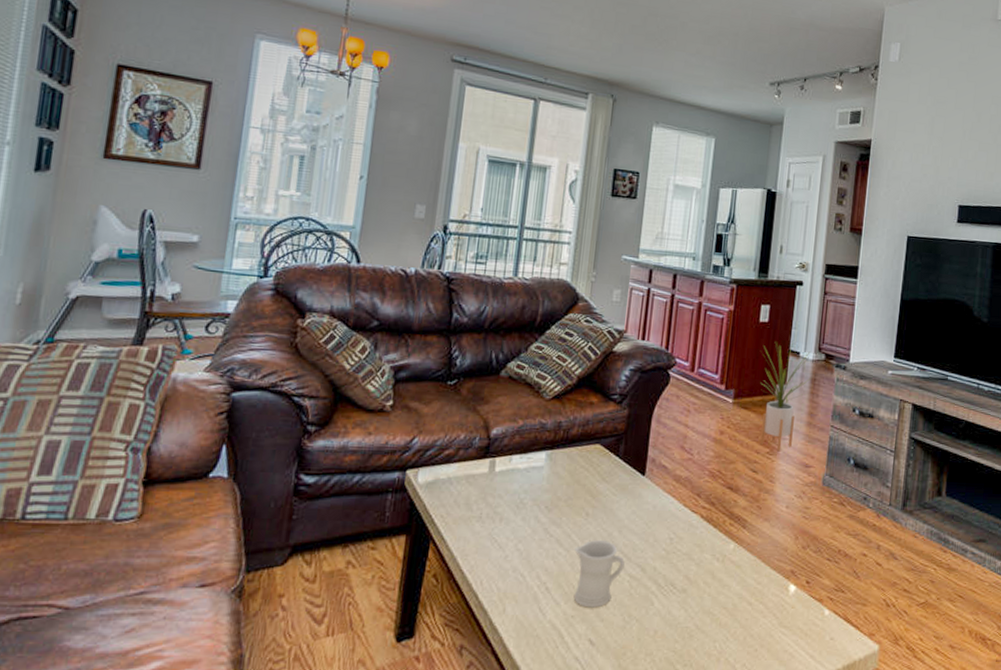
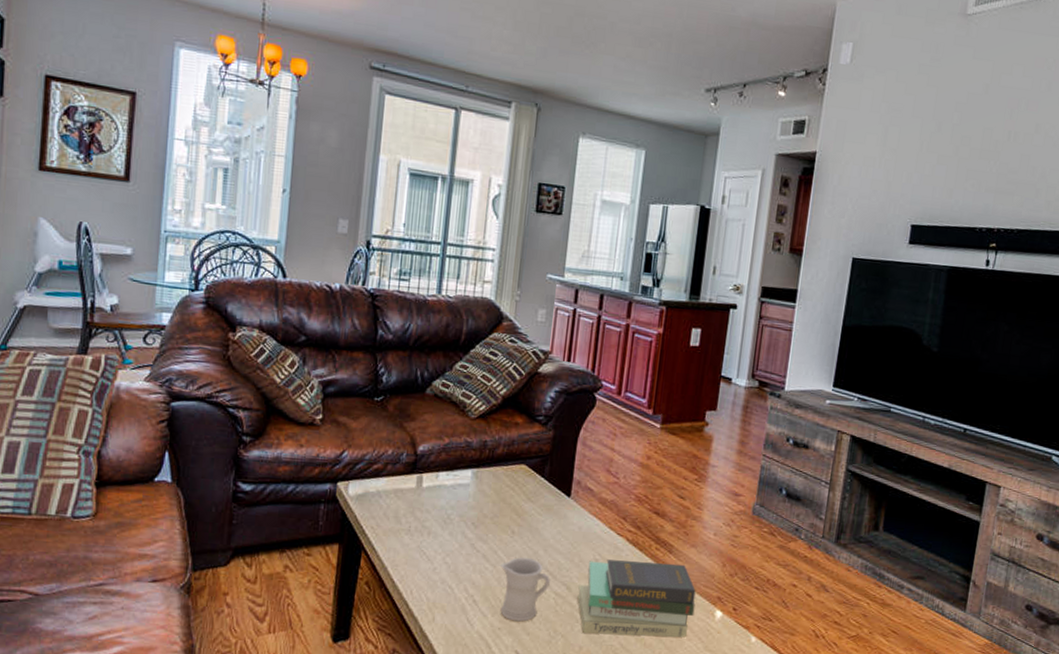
books: none [652,538,770,616] -> present [577,559,696,638]
house plant: present [759,340,812,452] -> none [687,365,744,479]

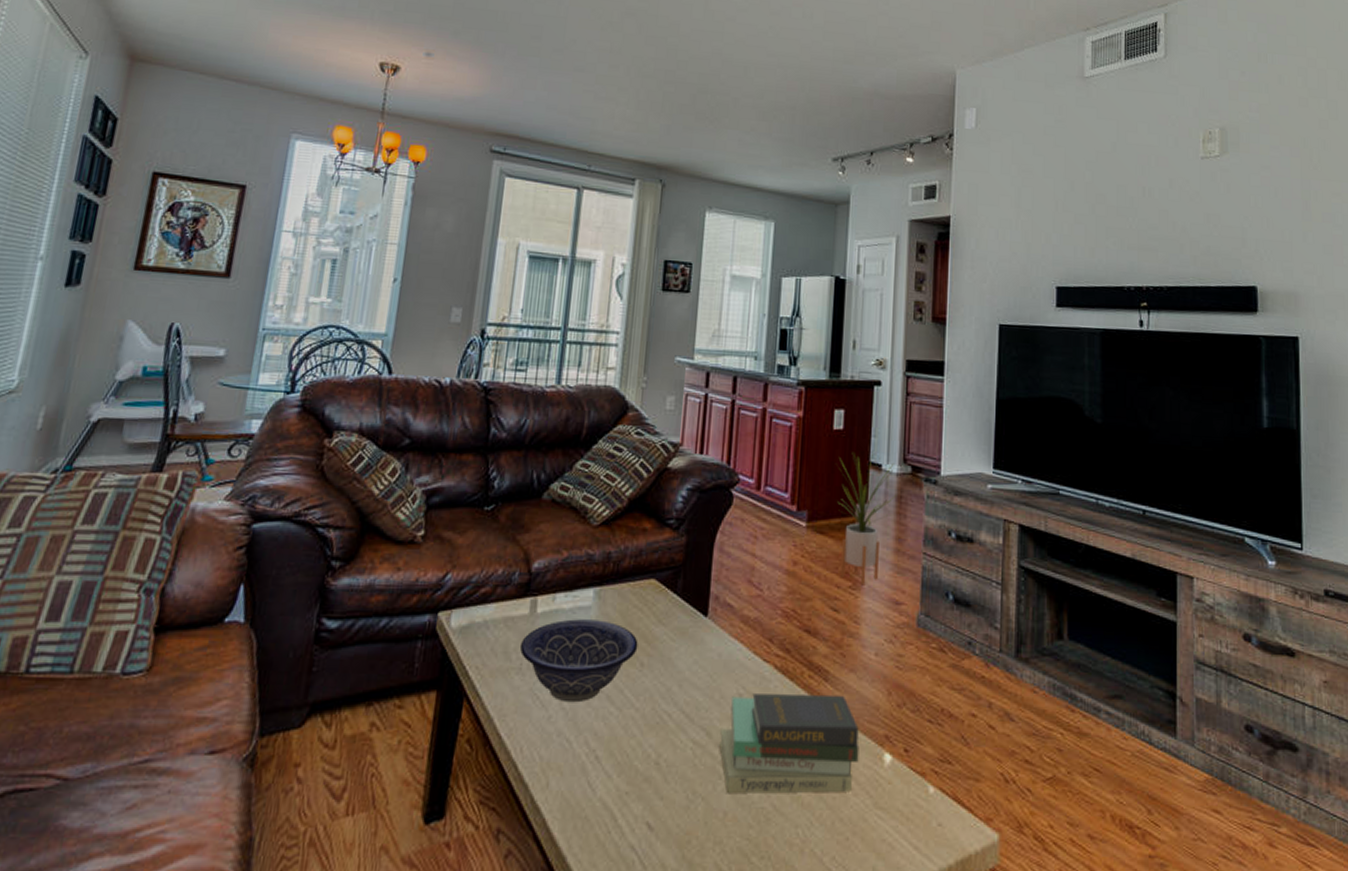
decorative bowl: none [408,493,510,559] -> present [519,619,638,703]
mug: present [500,557,550,622] -> none [627,697,687,782]
house plant: none [687,365,744,479] -> present [837,450,897,586]

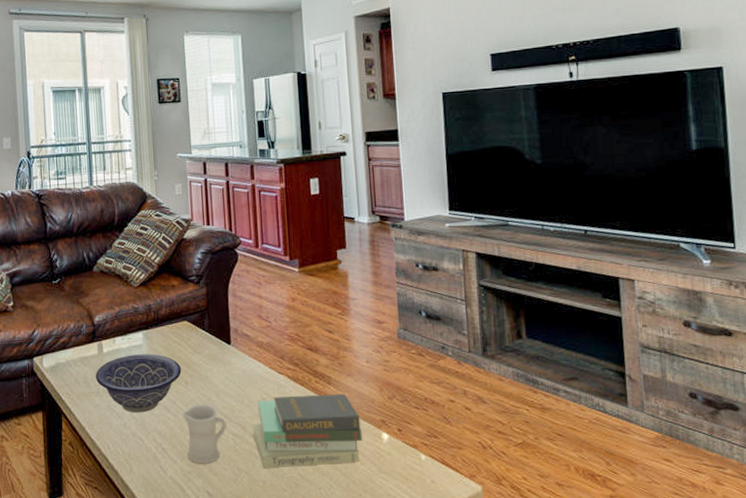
mug: none [627,697,687,782] -> present [181,404,227,464]
house plant: present [837,450,897,586] -> none [319,207,370,312]

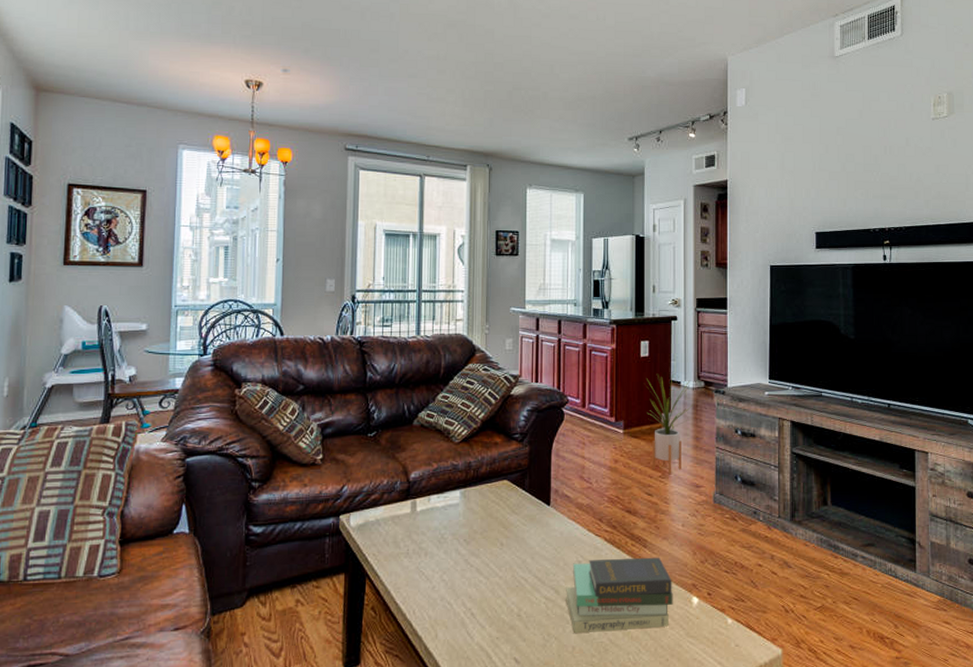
decorative bowl: present [95,354,182,413] -> none [405,513,498,576]
mug: present [181,404,227,464] -> none [493,567,539,629]
house plant: none [319,207,370,312] -> present [647,371,694,475]

